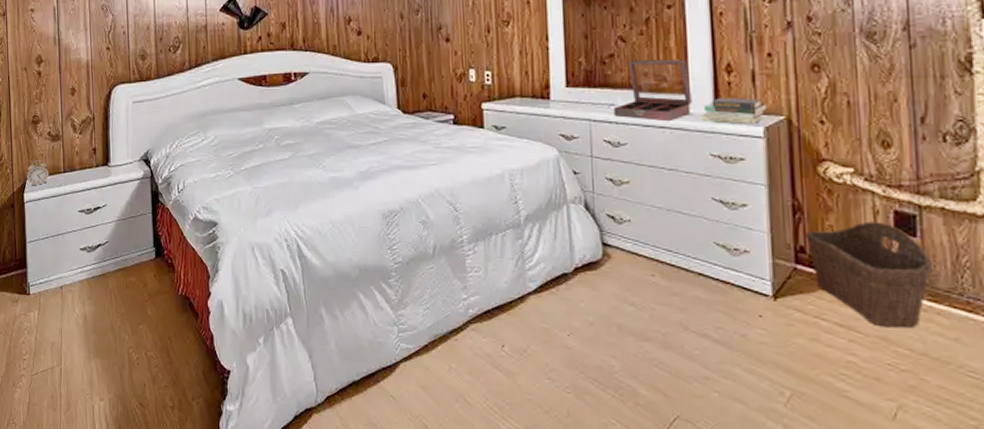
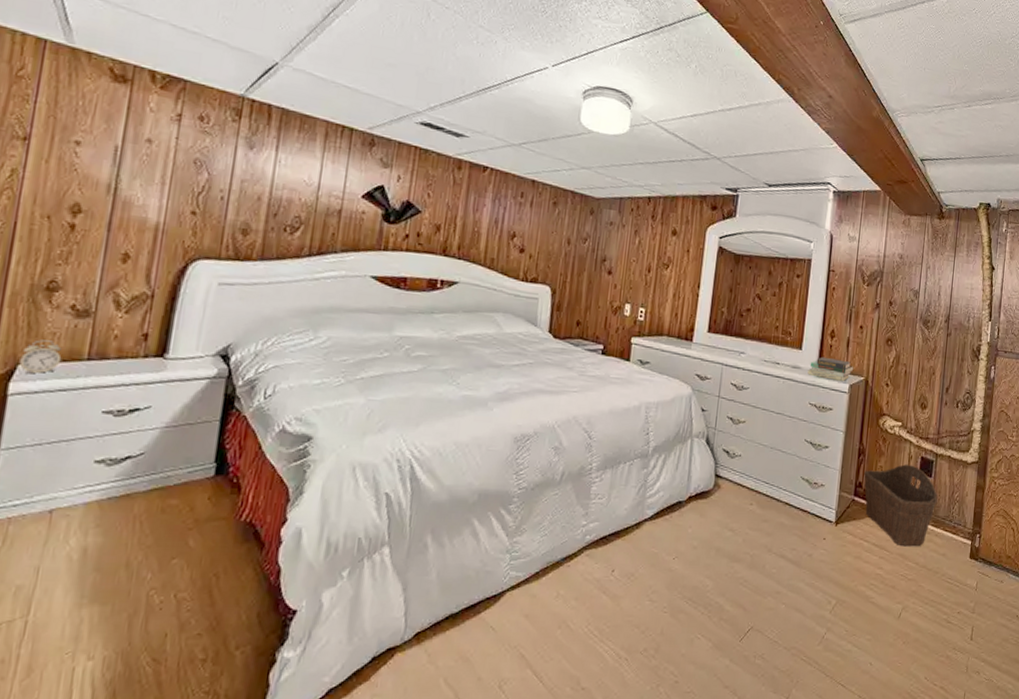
jewelry box: present [613,59,692,122] -> none [742,315,804,373]

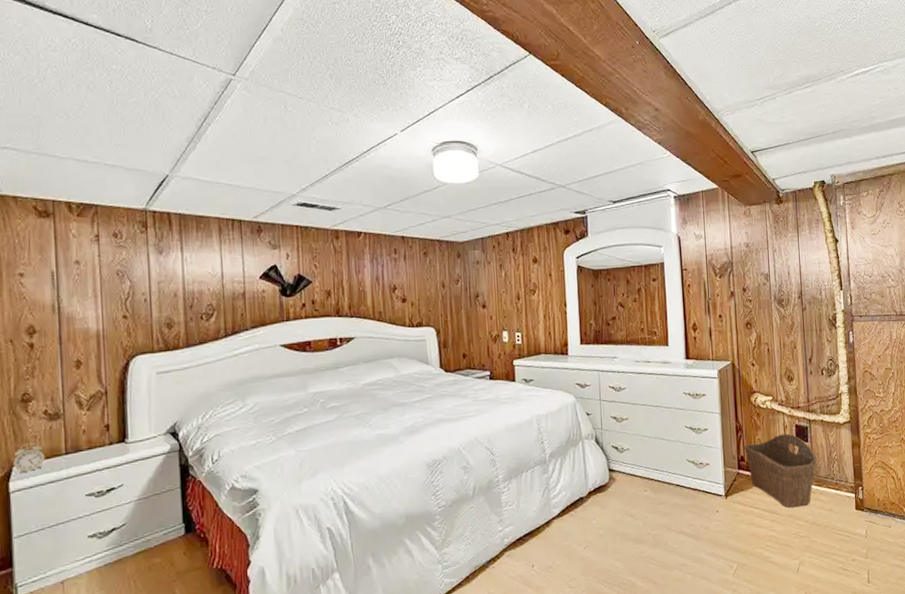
books: present [807,356,854,382] -> none [677,348,720,369]

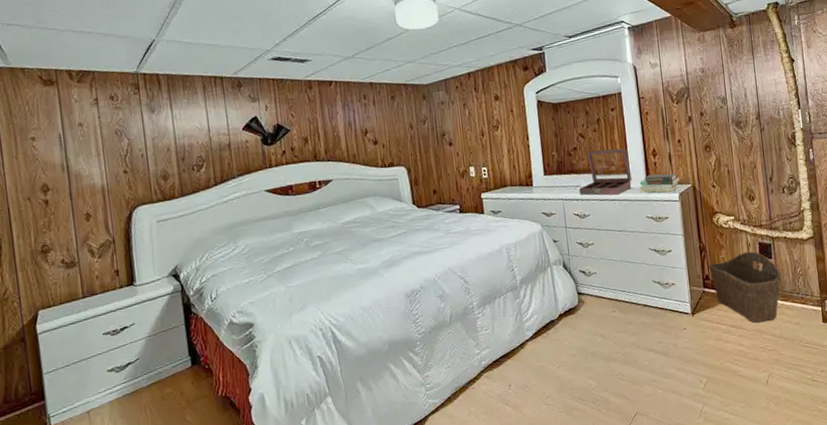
alarm clock: present [13,443,46,473] -> none [38,289,66,317]
jewelry box: none [615,320,671,370] -> present [579,148,632,196]
books: none [677,348,720,369] -> present [639,173,680,193]

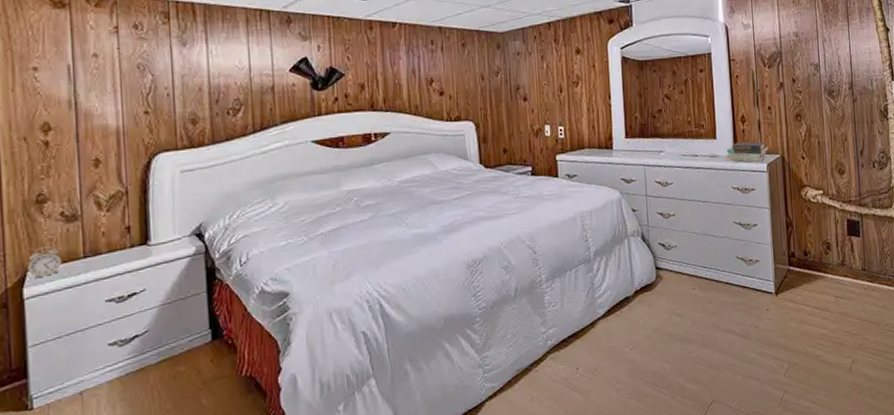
alarm clock: none [38,289,66,317] -> present [27,246,62,279]
jewelry box: present [579,148,632,196] -> none [662,112,719,164]
wicker basket: present [709,251,782,323] -> none [795,228,869,305]

